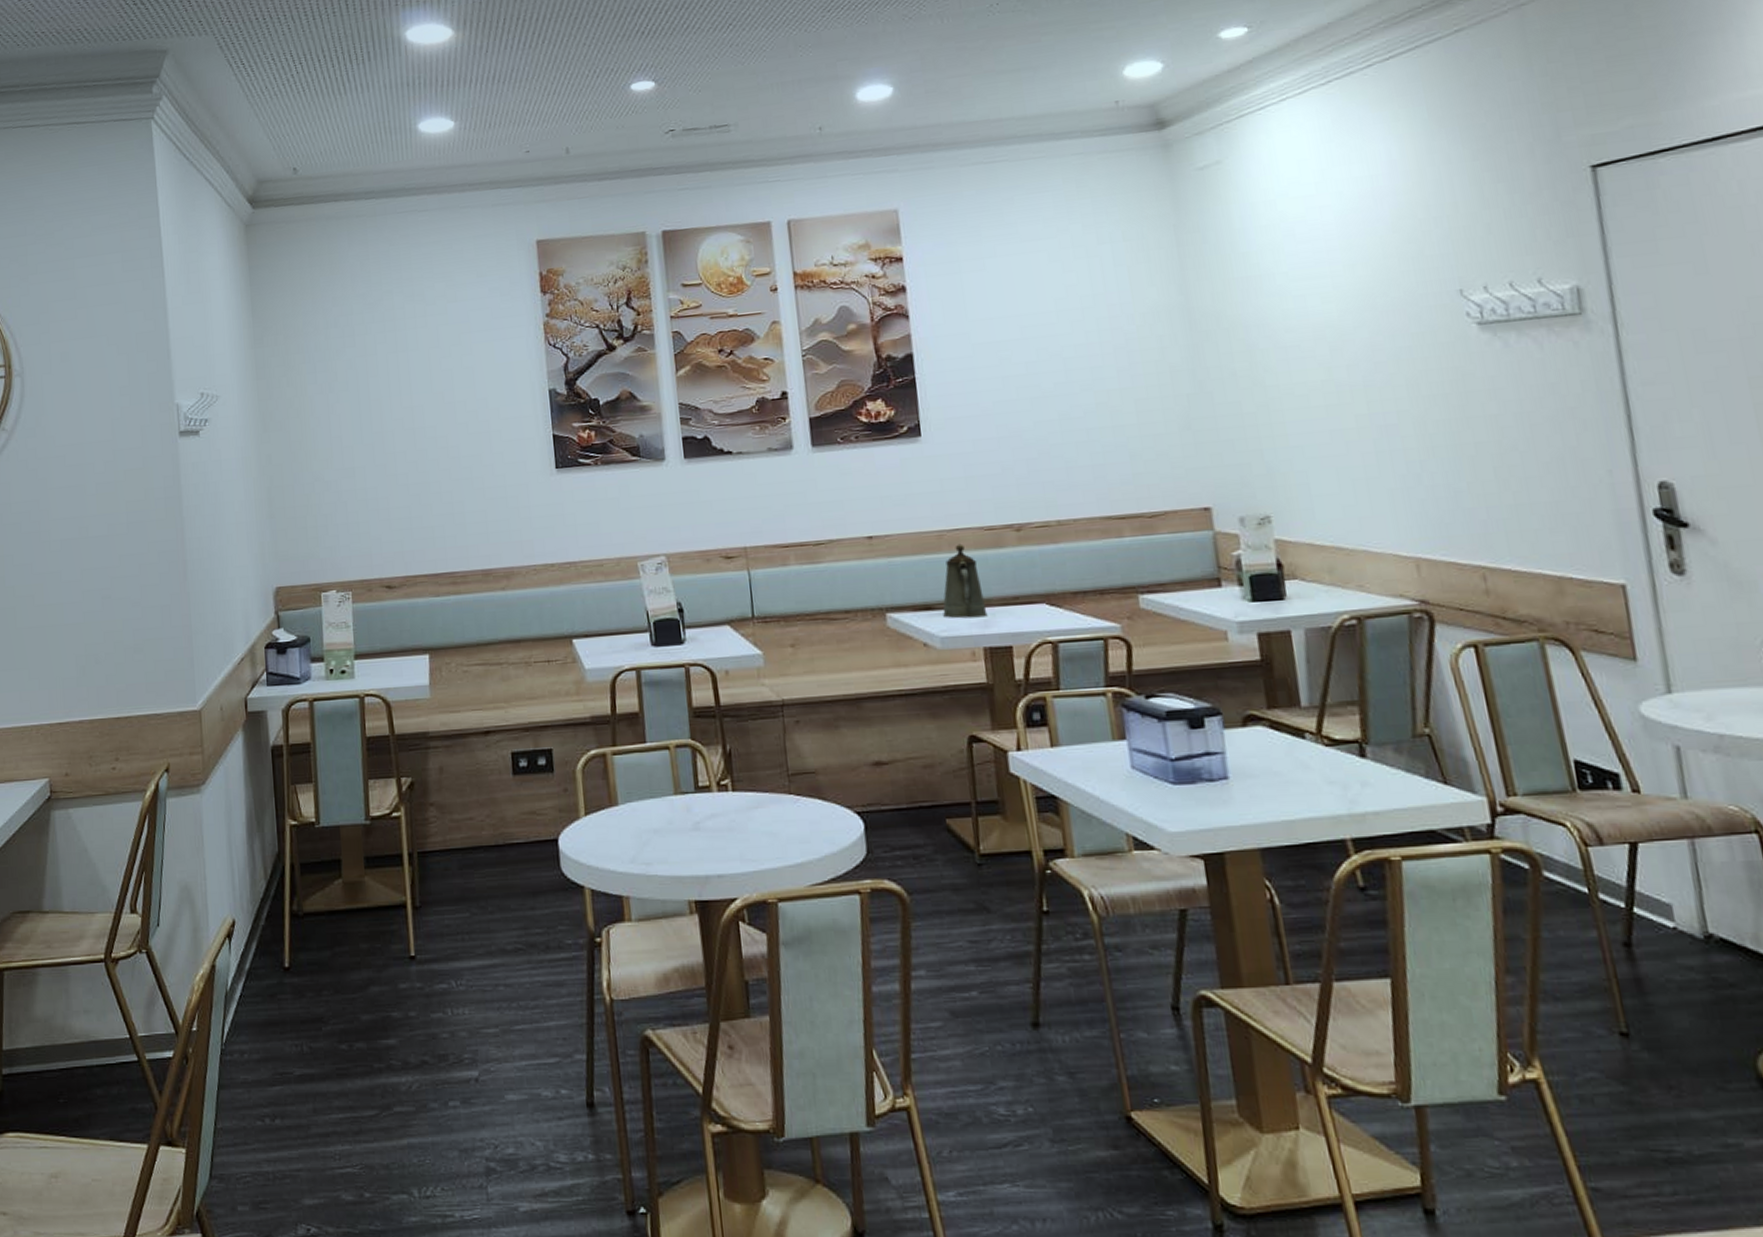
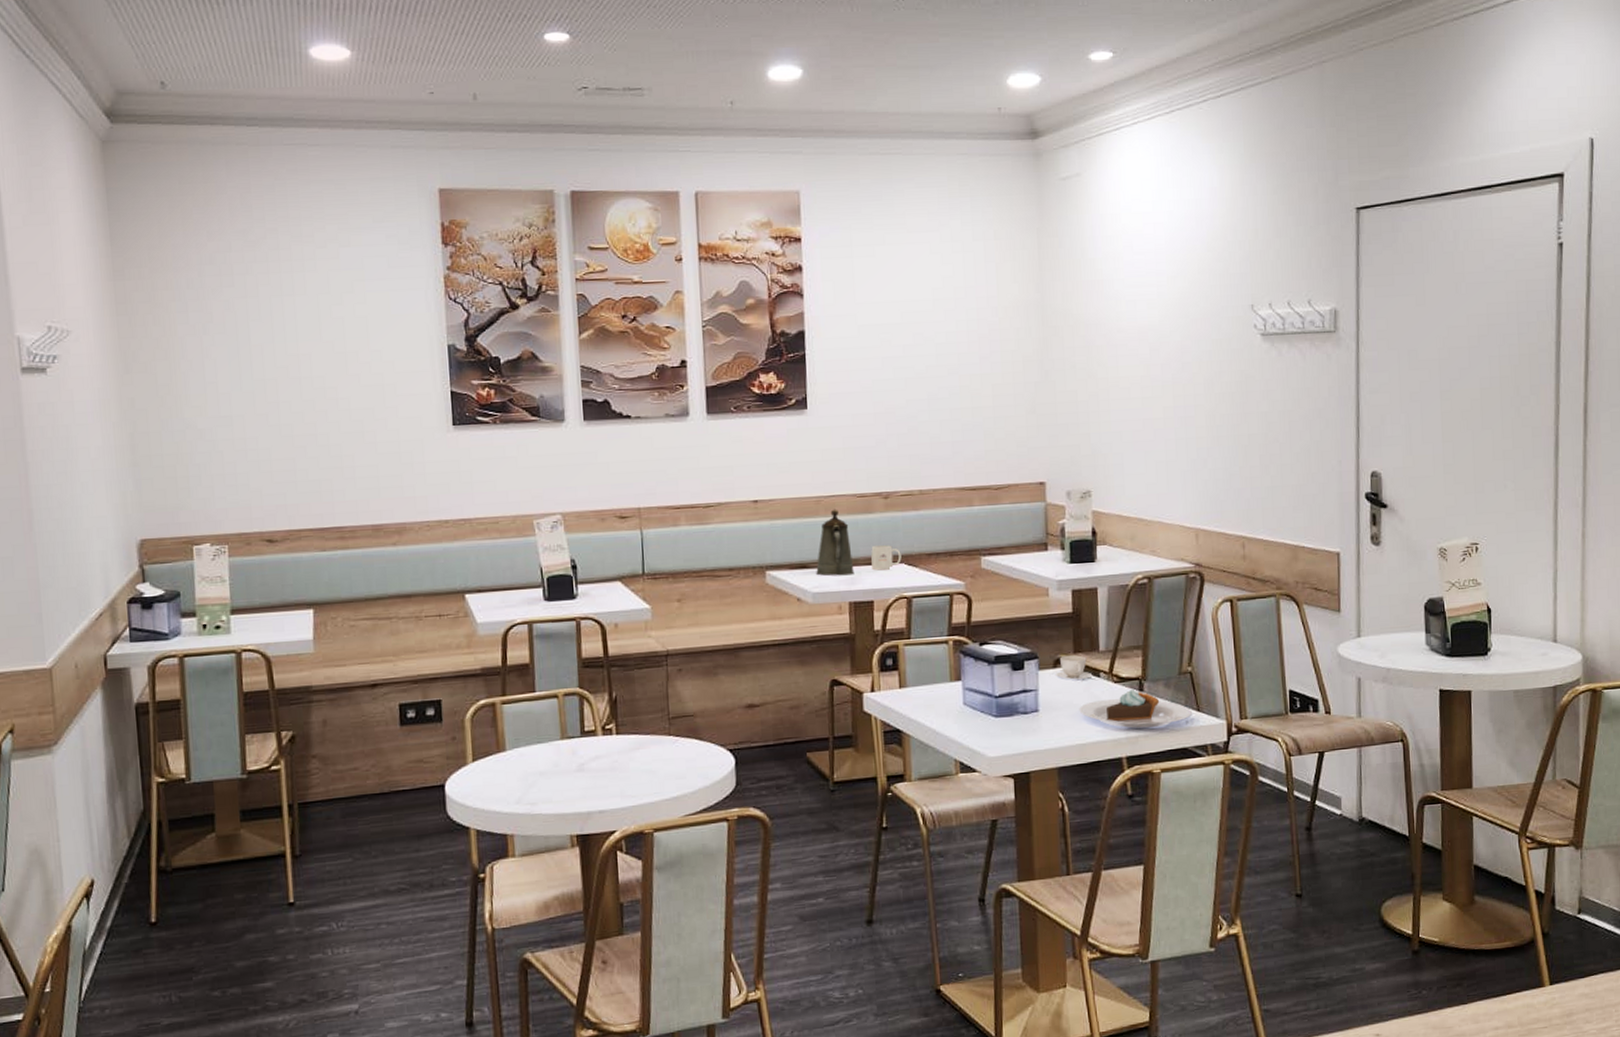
mug: none [1005,582,1042,613] -> present [871,544,902,572]
teacup: none [1246,711,1296,742] -> present [1056,655,1093,680]
dessert: none [1281,754,1437,804] -> present [1079,688,1192,729]

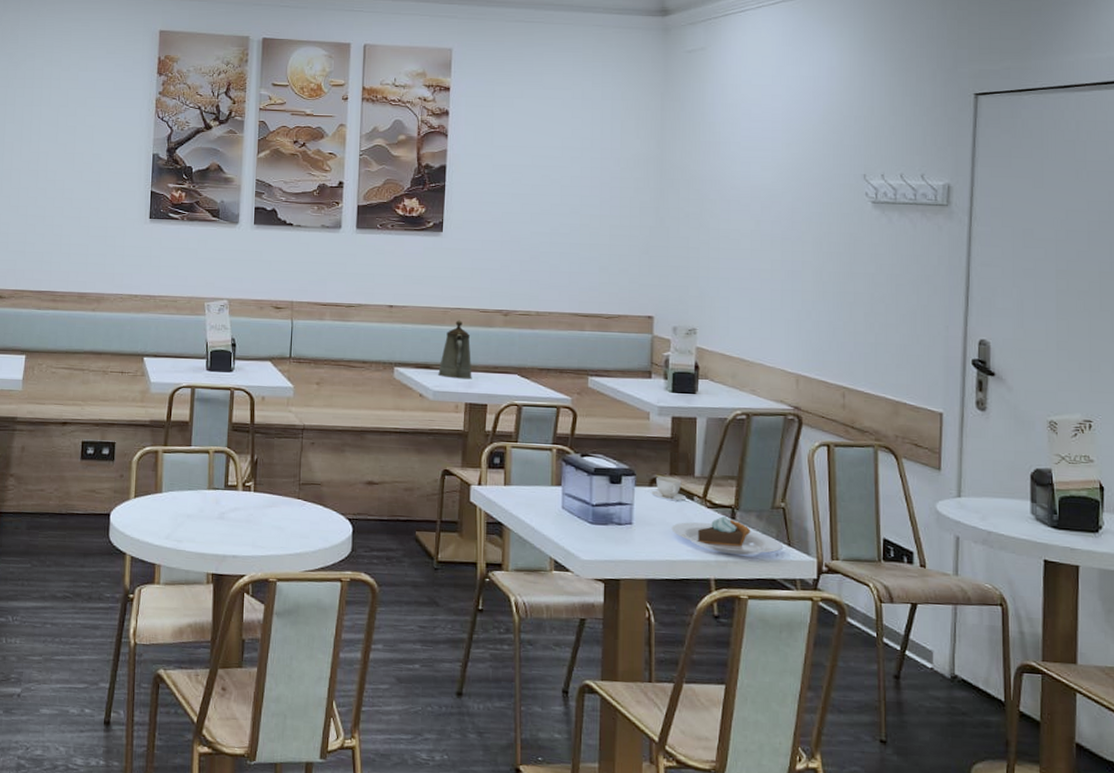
mug: present [871,544,902,572] -> none [488,355,515,380]

